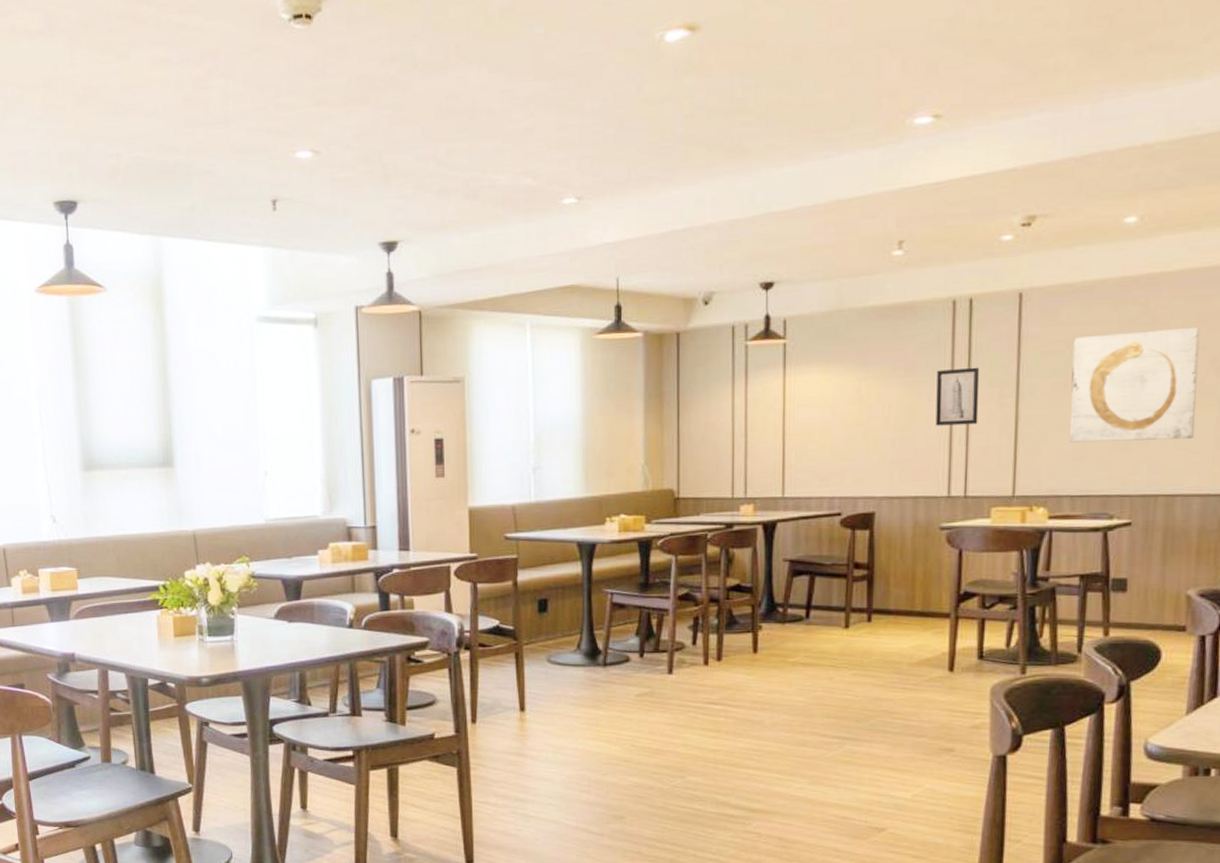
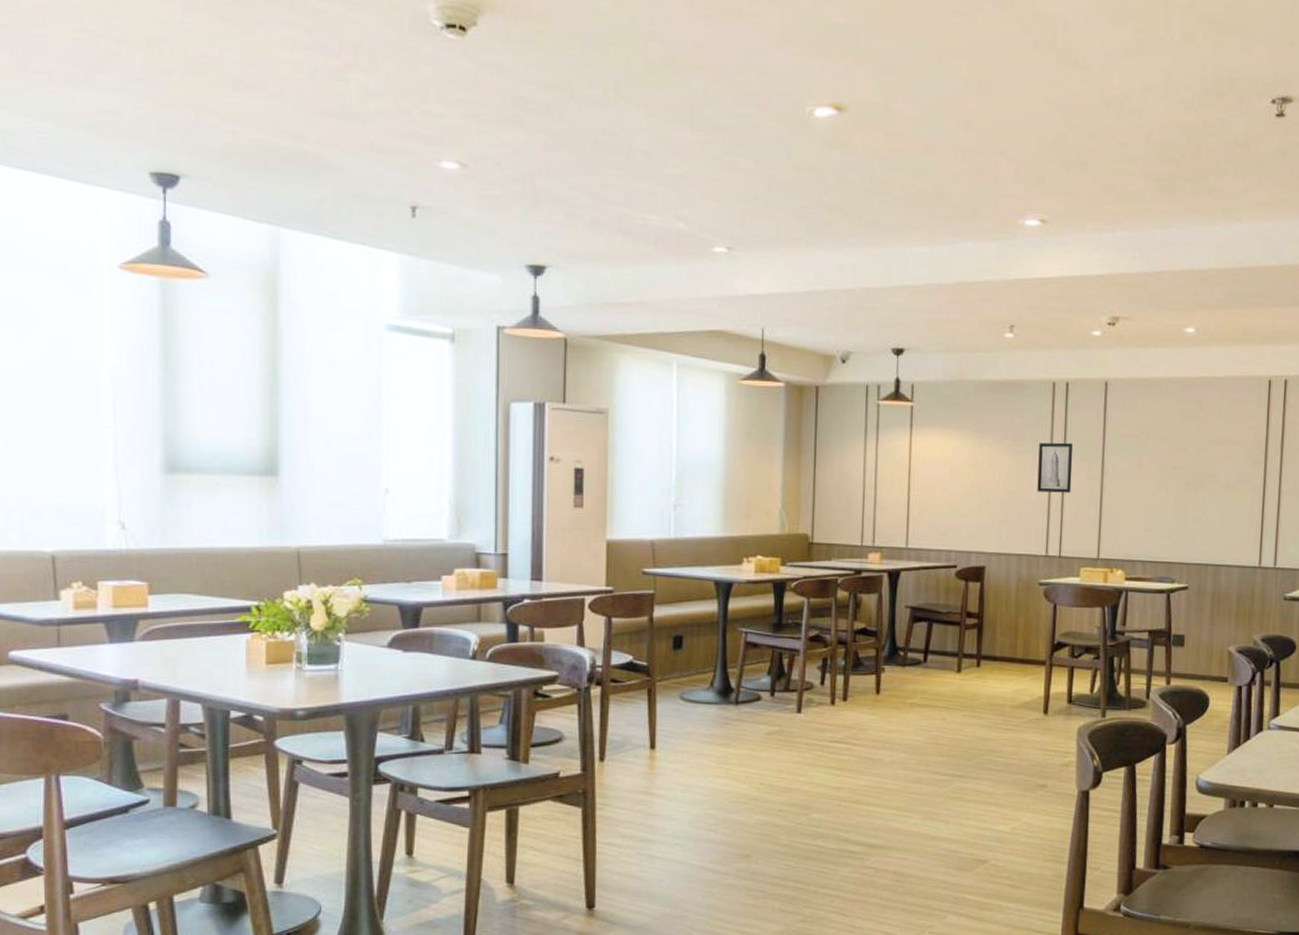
wall art: present [1069,327,1200,443] -> none [1142,424,1240,518]

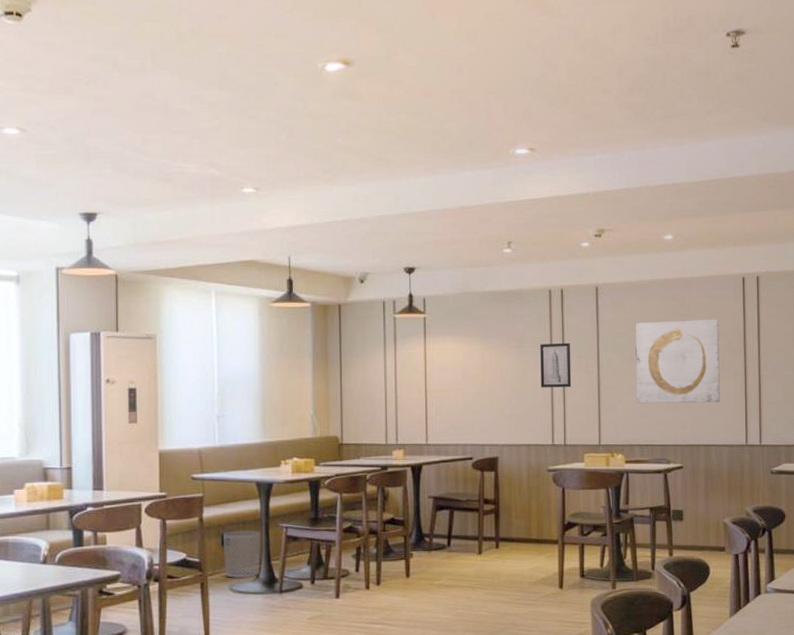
waste bin: none [674,633,716,686] -> present [222,530,260,578]
wall art: none [1142,424,1240,518] -> present [635,319,721,403]

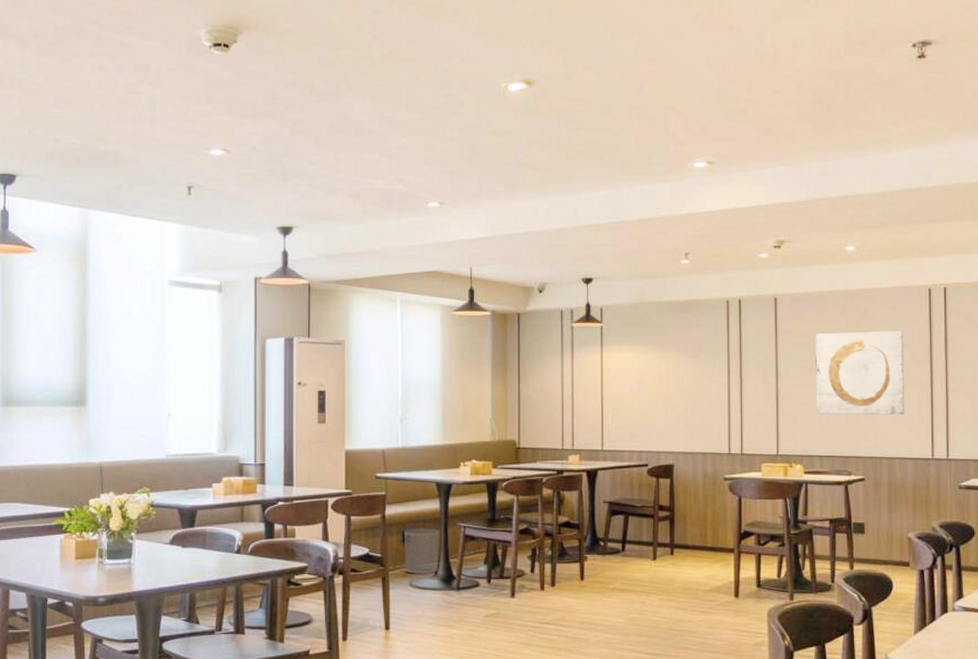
wall art: present [540,342,571,388] -> none [717,352,749,397]

